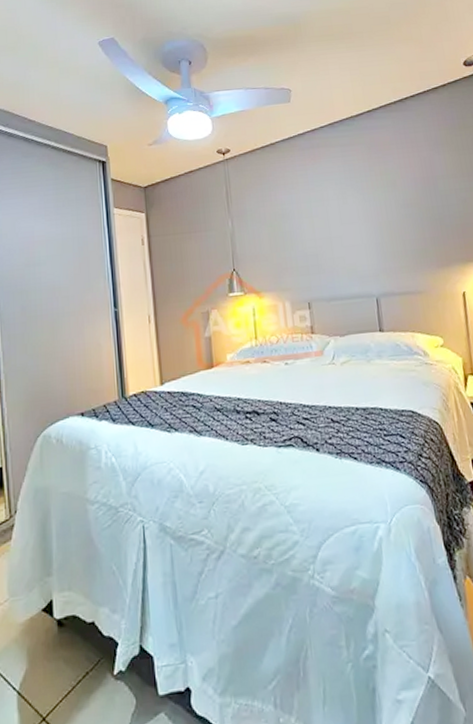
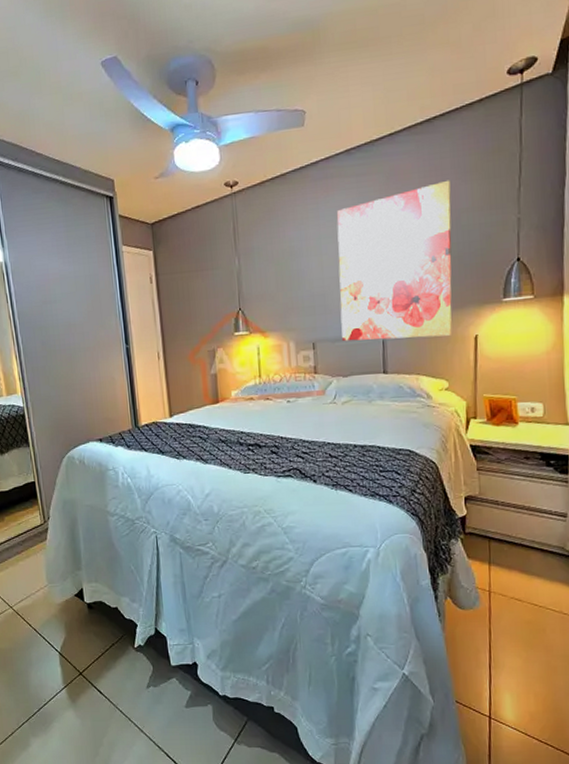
wall art: none [325,151,441,301] -> present [337,180,452,342]

